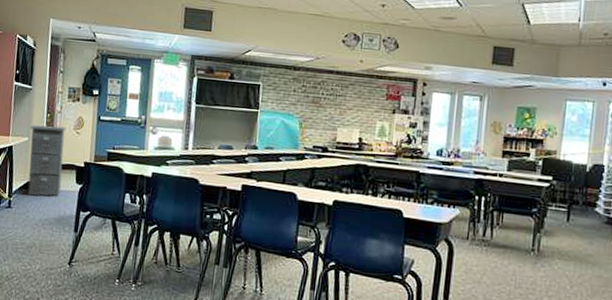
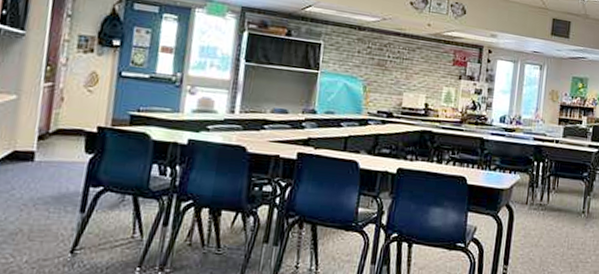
filing cabinet: present [27,125,67,197] -> none [13,79,74,170]

